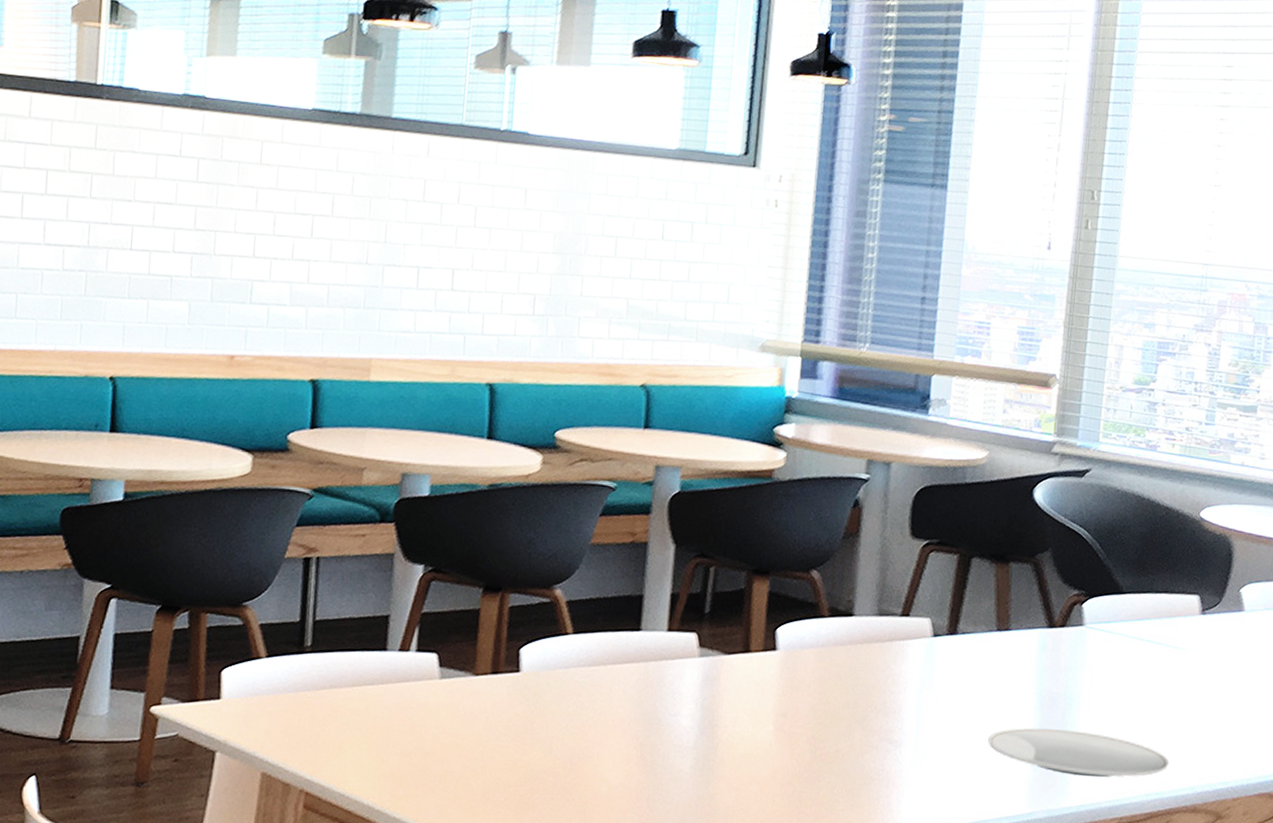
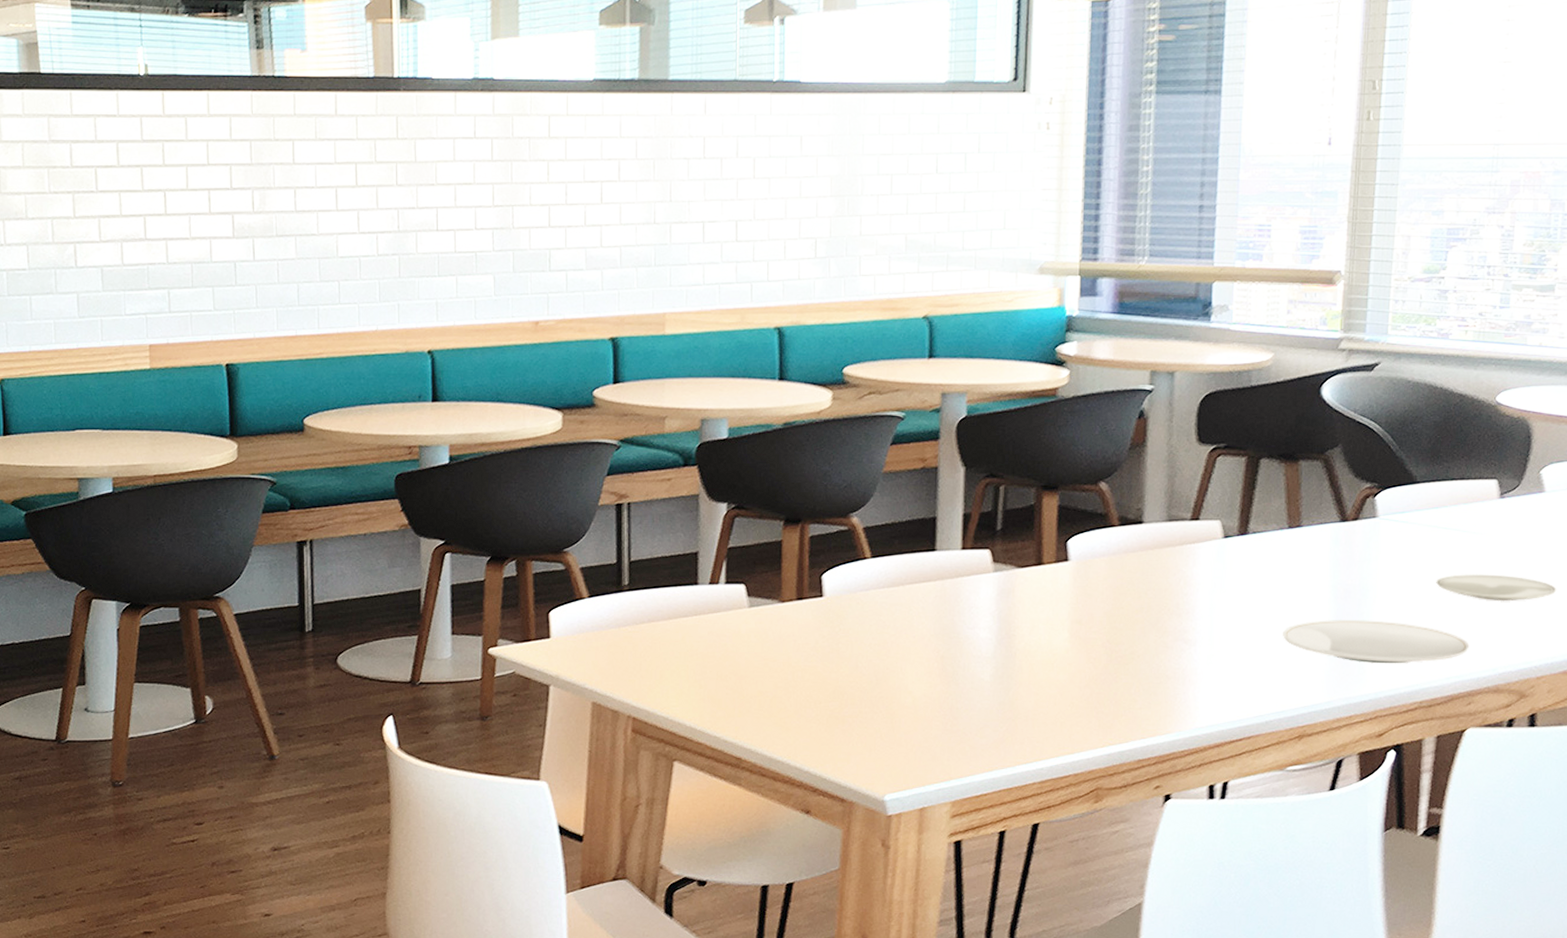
plate: none [1138,689,1254,719] -> present [1436,574,1557,601]

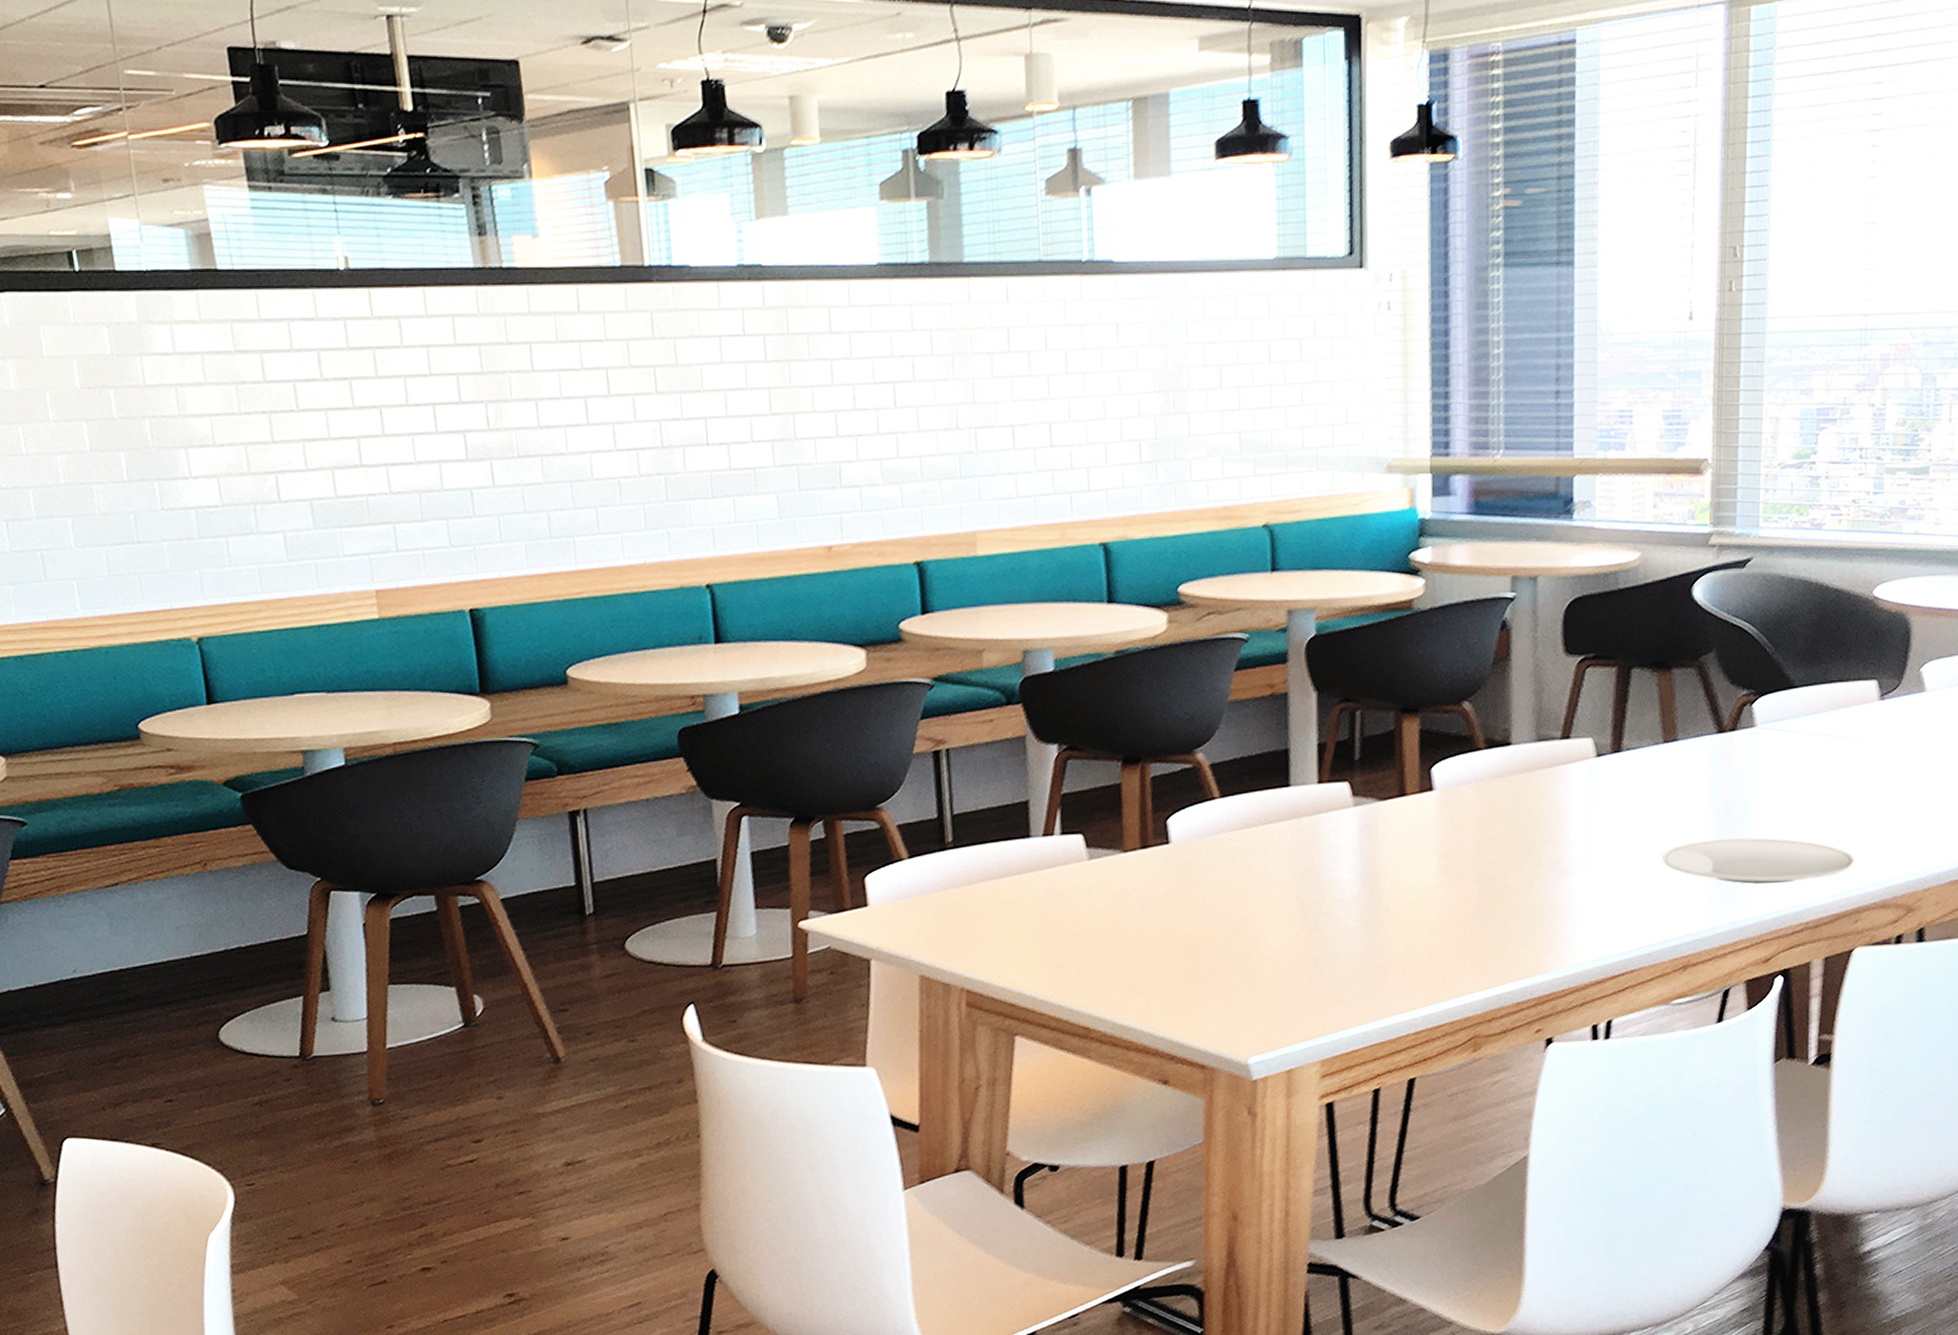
plate: present [1436,574,1557,601] -> none [1818,782,1941,810]

